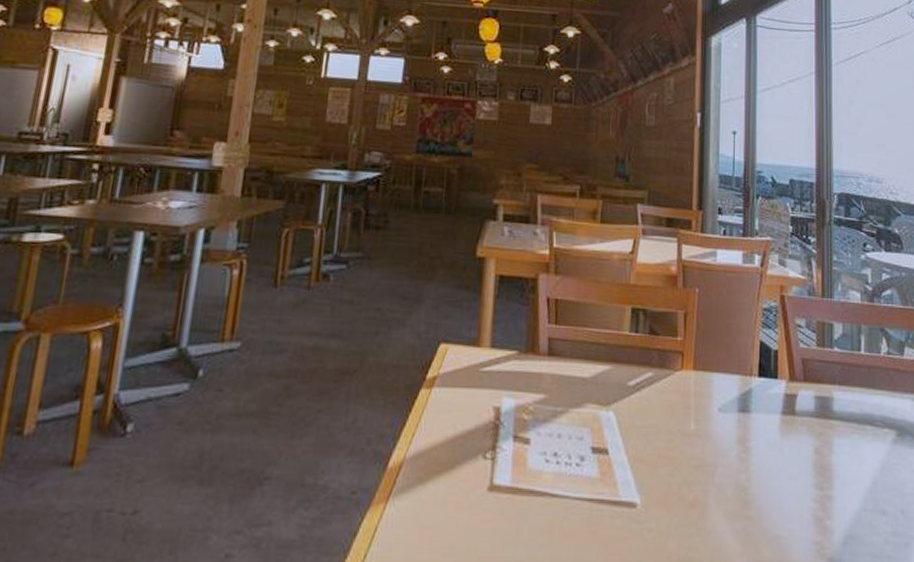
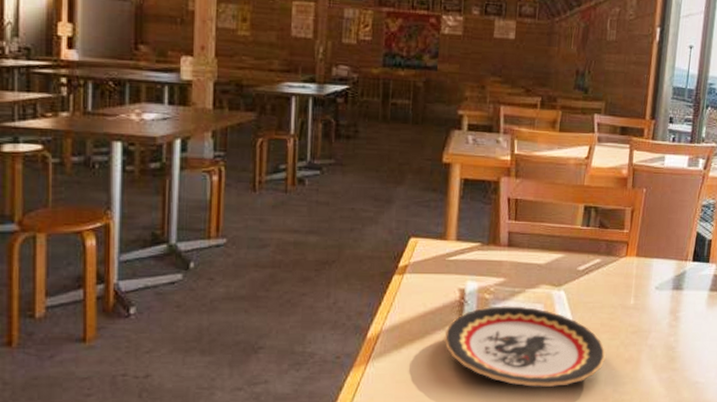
plate: none [475,429,666,540] -> present [443,306,606,388]

